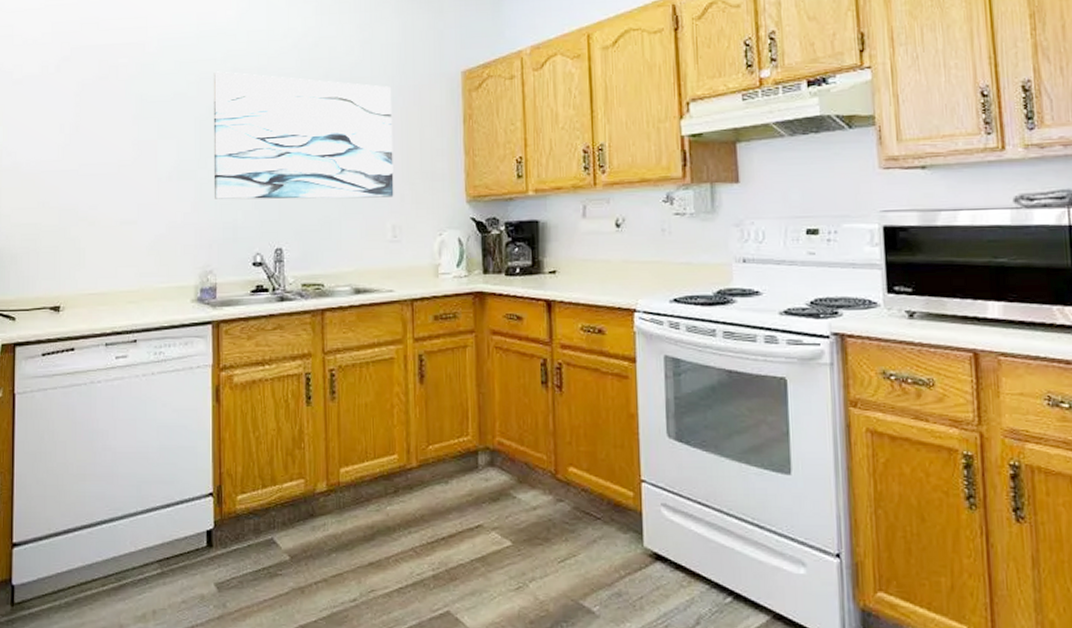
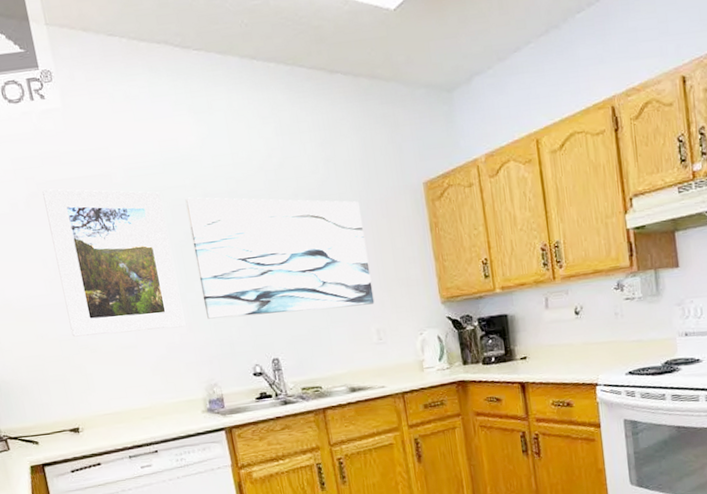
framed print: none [74,53,191,207] -> present [42,189,186,337]

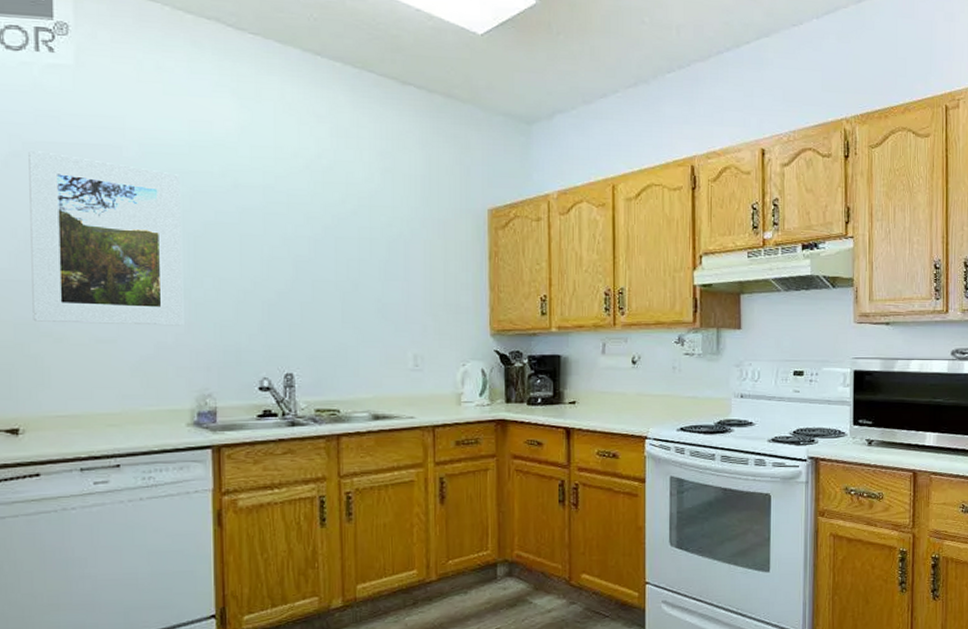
wall art: present [185,197,375,319] -> none [209,185,416,327]

